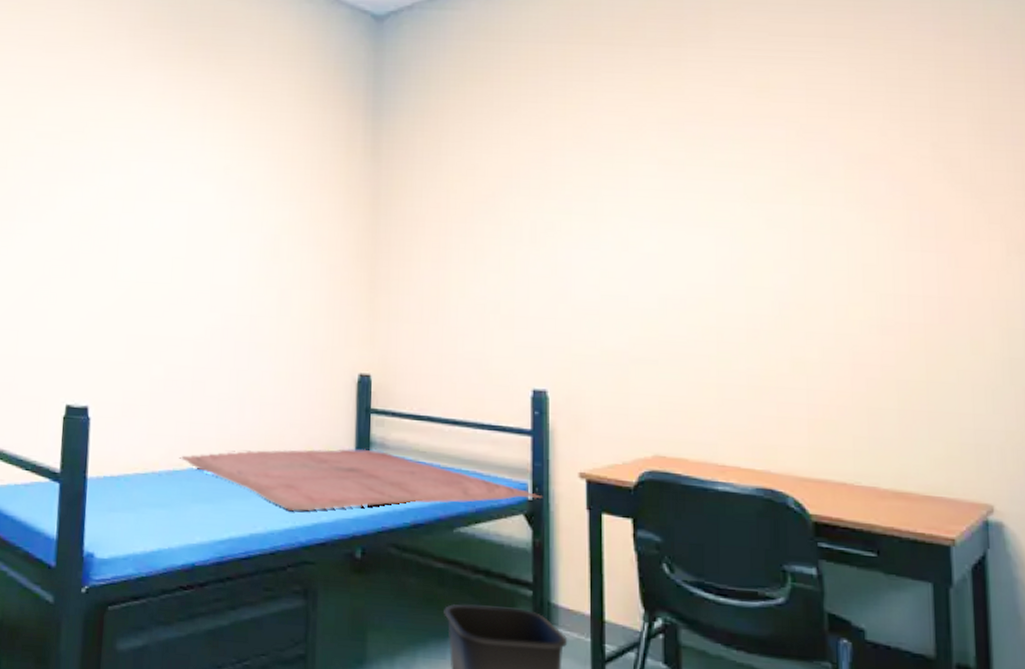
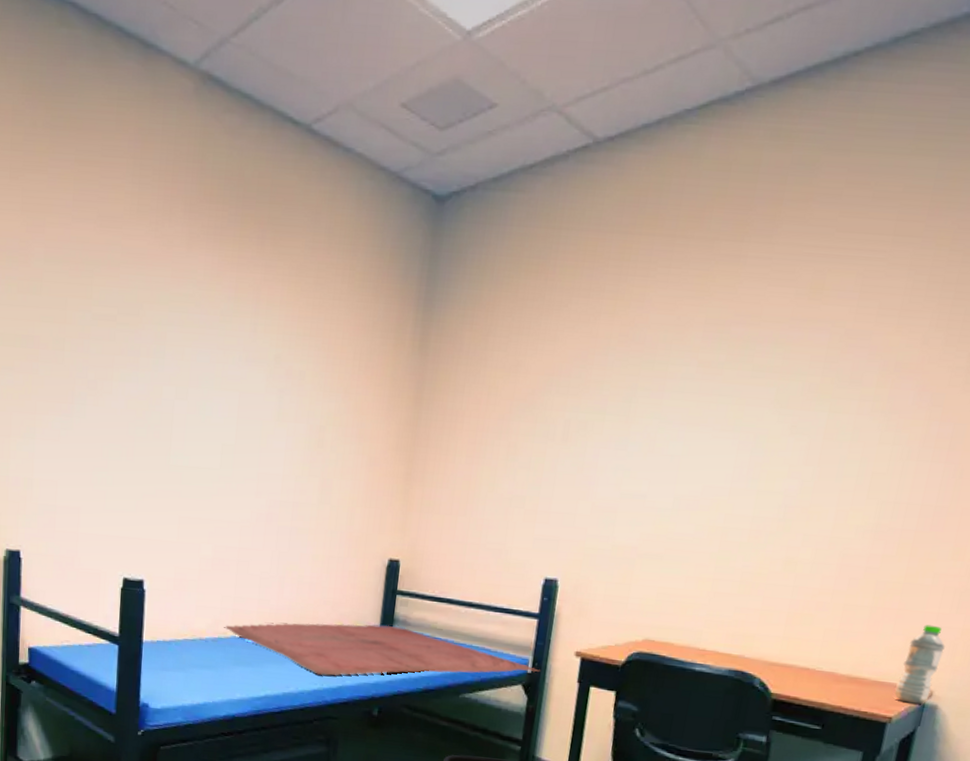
water bottle: none [948,428,992,522] -> present [893,625,945,704]

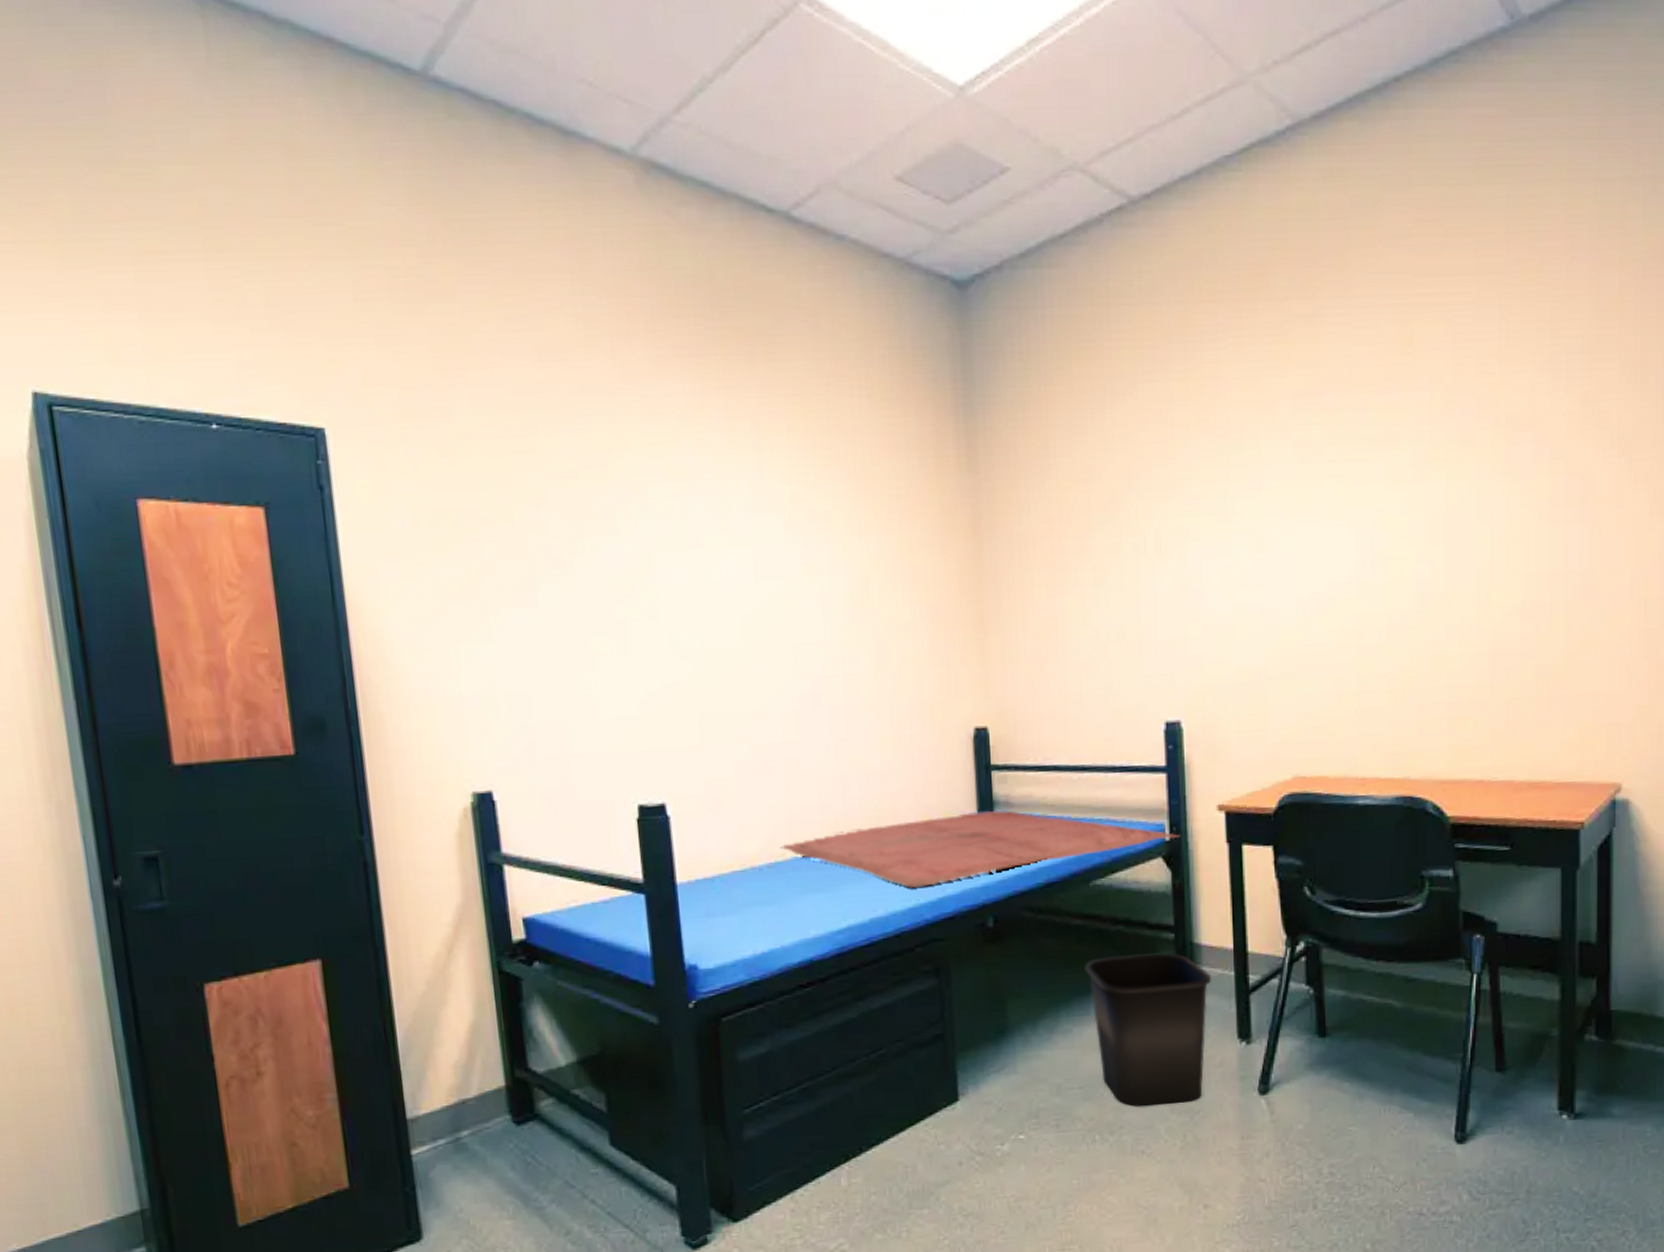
water bottle: present [893,625,945,704] -> none [1580,708,1623,802]

